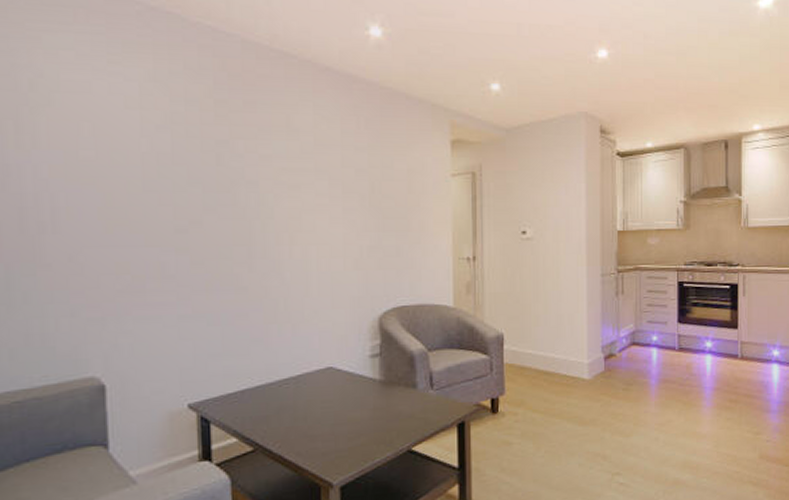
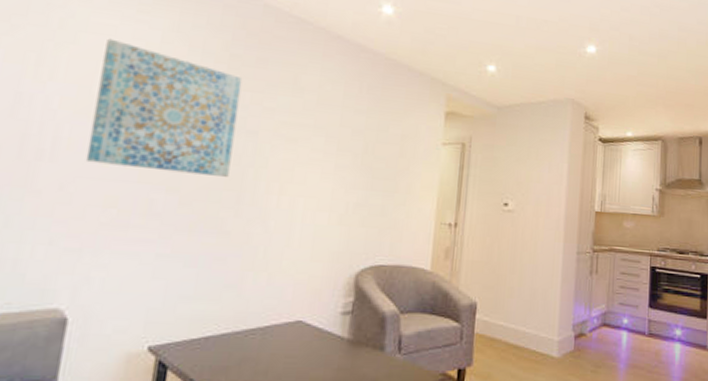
wall art: none [83,96,236,232] -> present [85,38,243,177]

